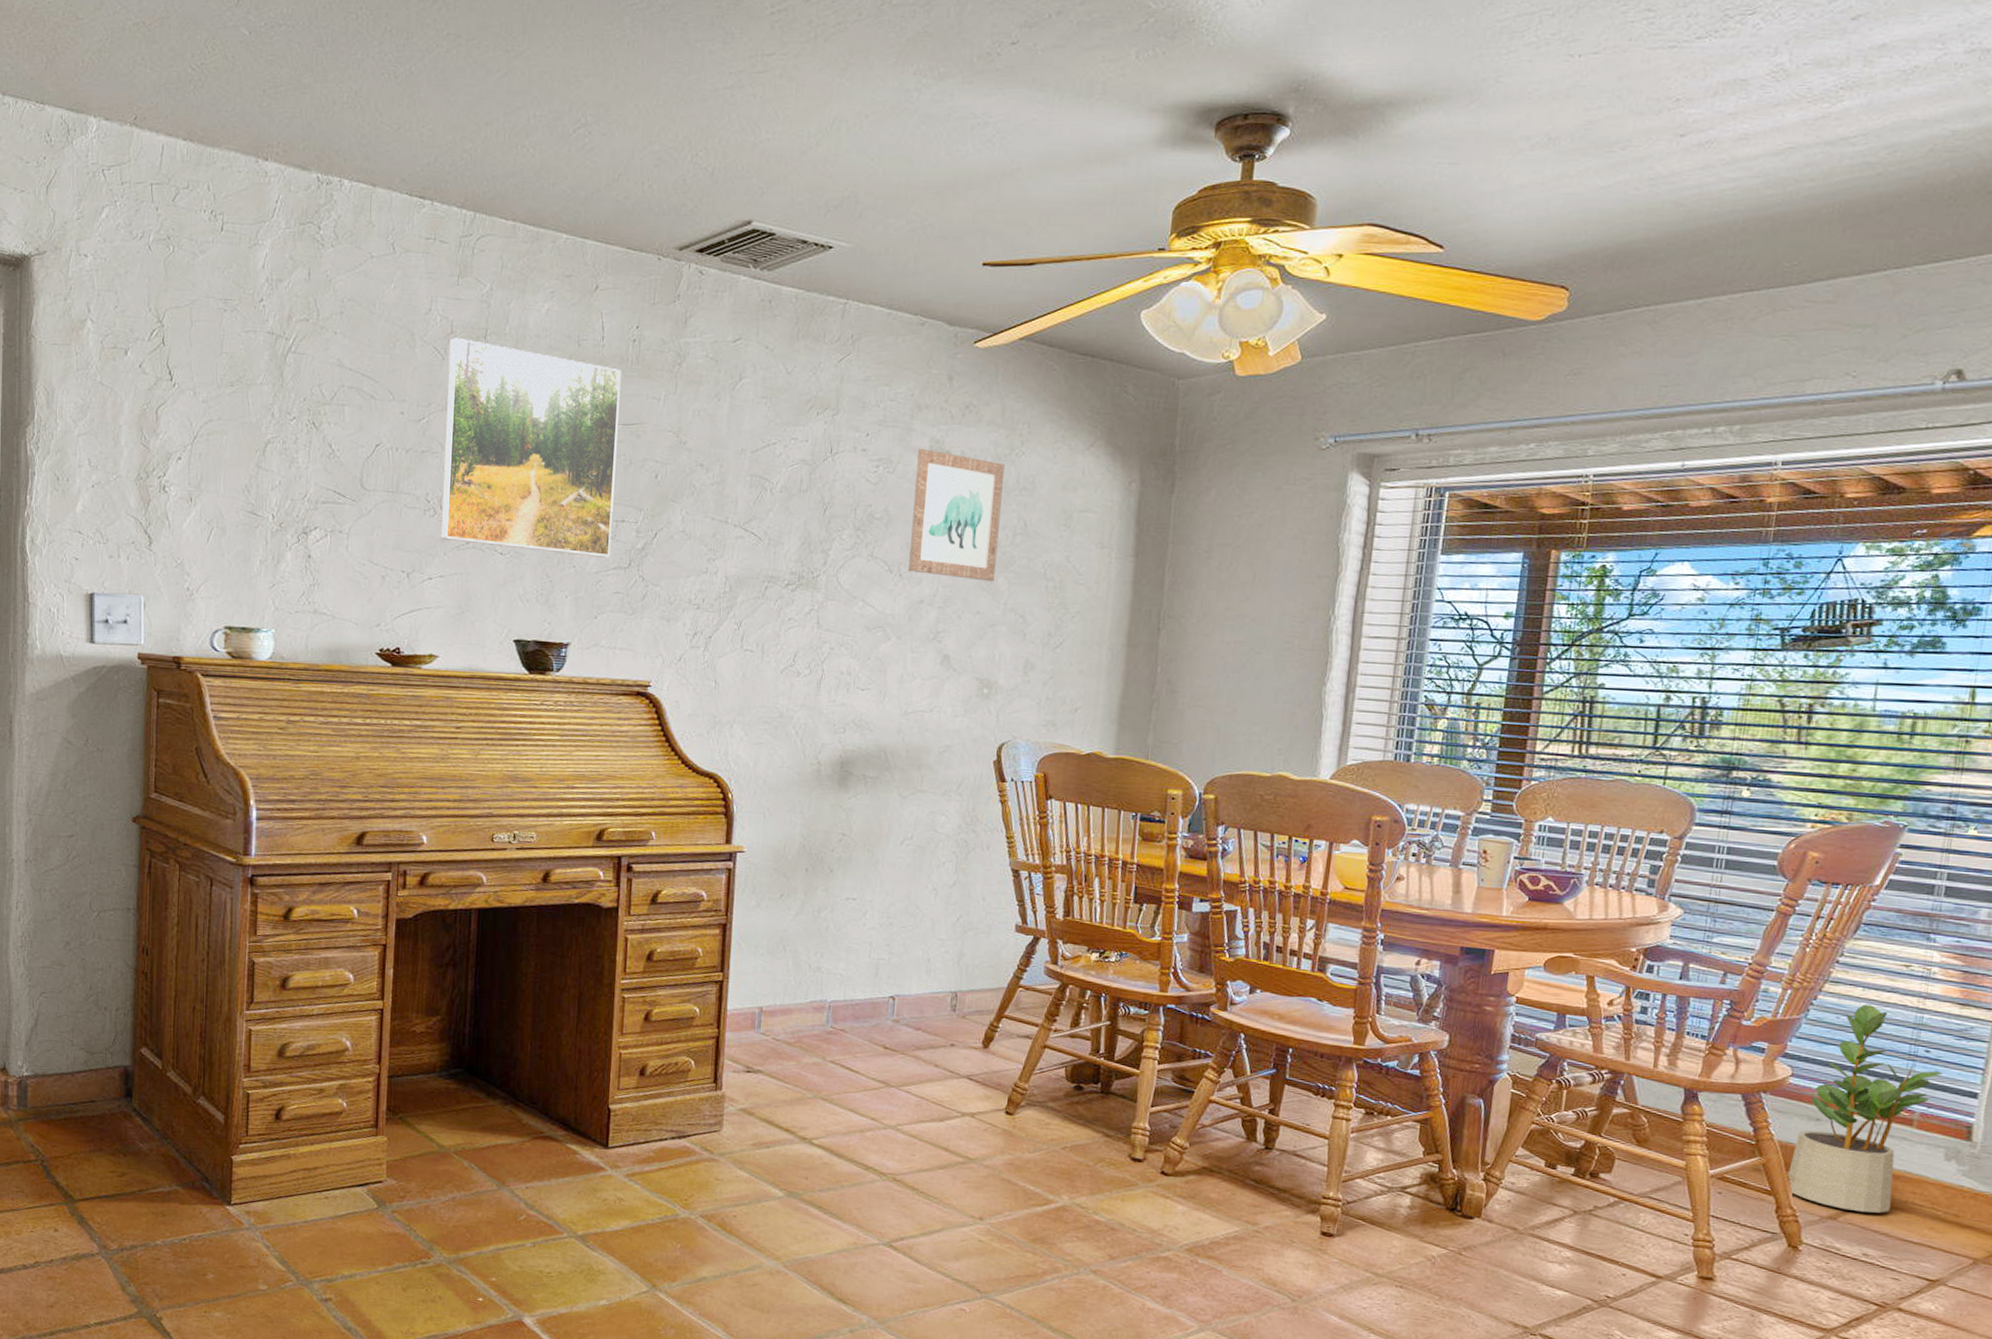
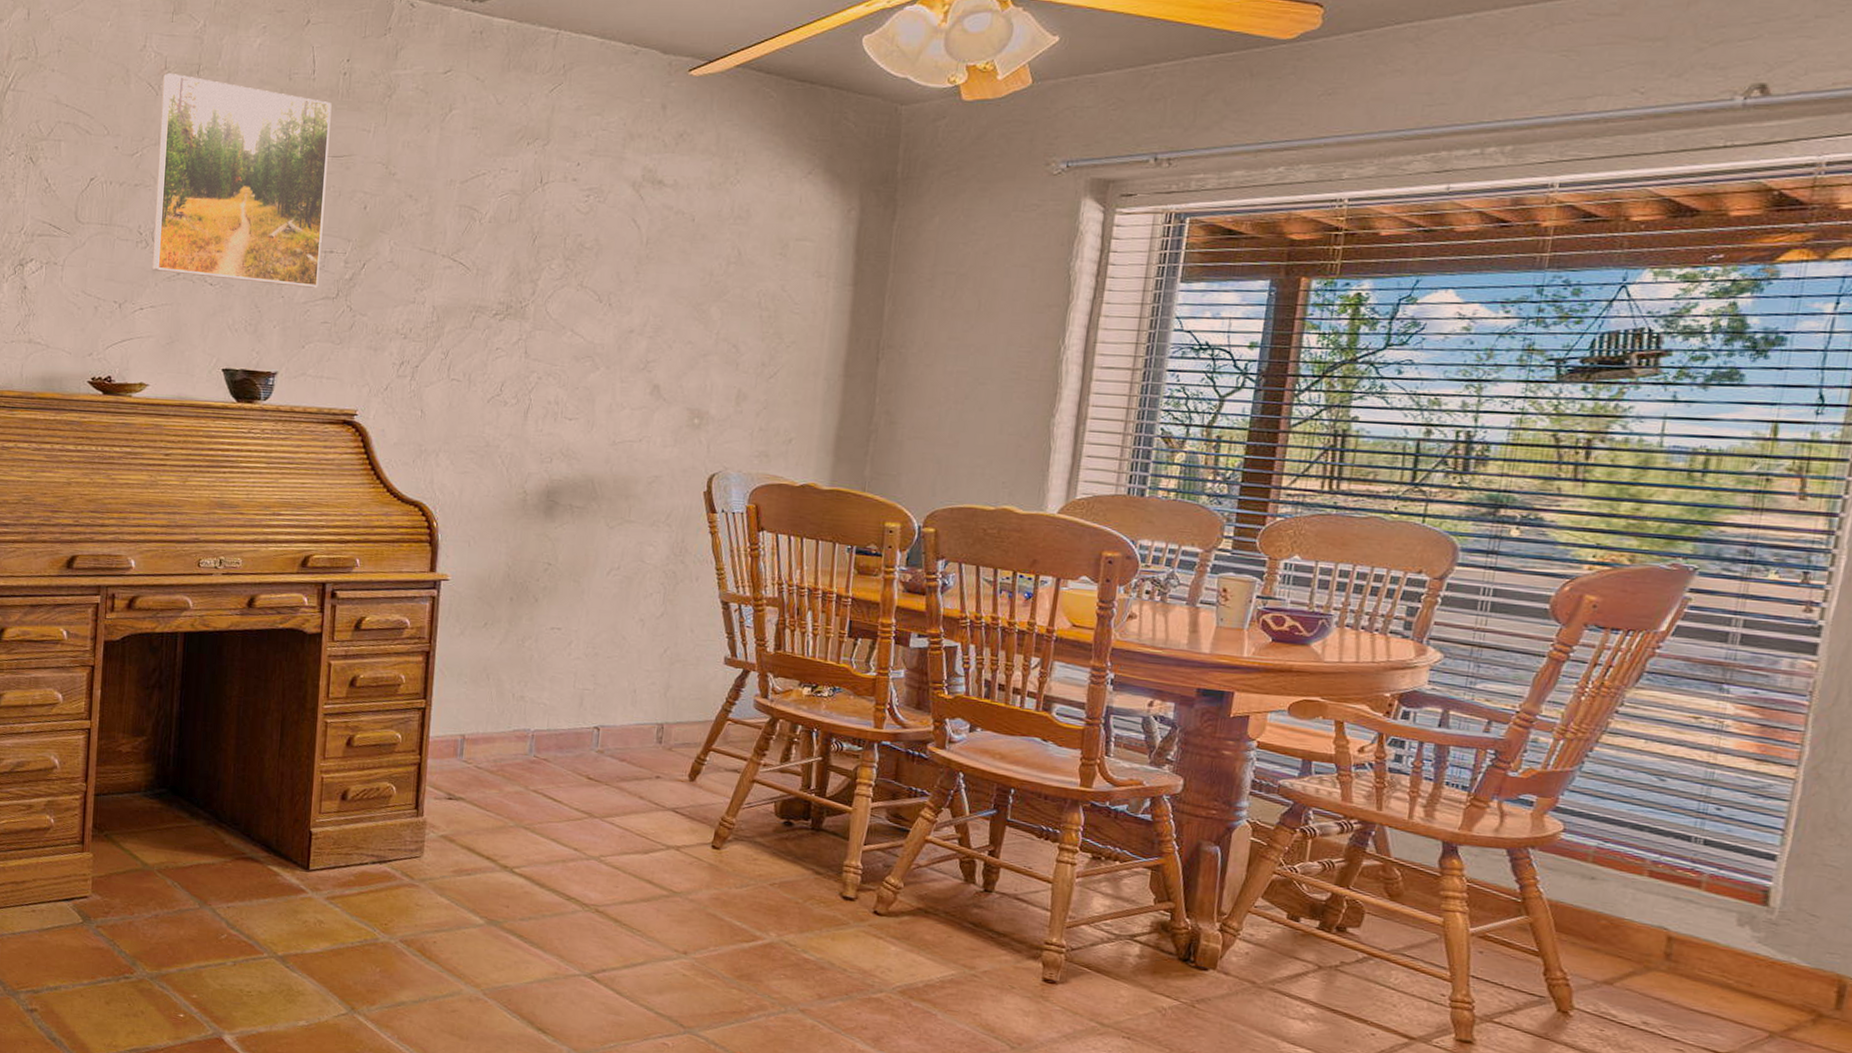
wall art: present [908,448,1005,582] -> none [618,177,719,311]
potted plant: present [1785,1004,1942,1213] -> none [1555,757,1735,980]

